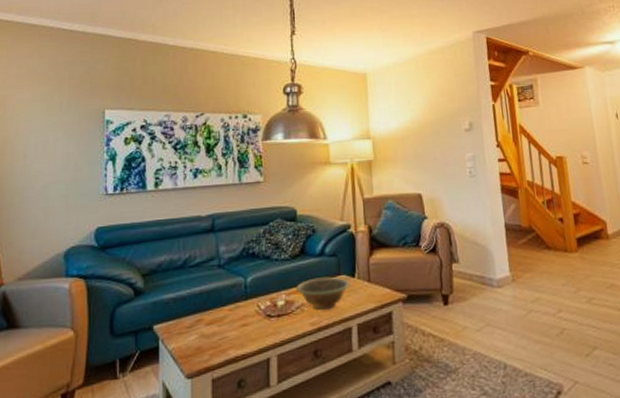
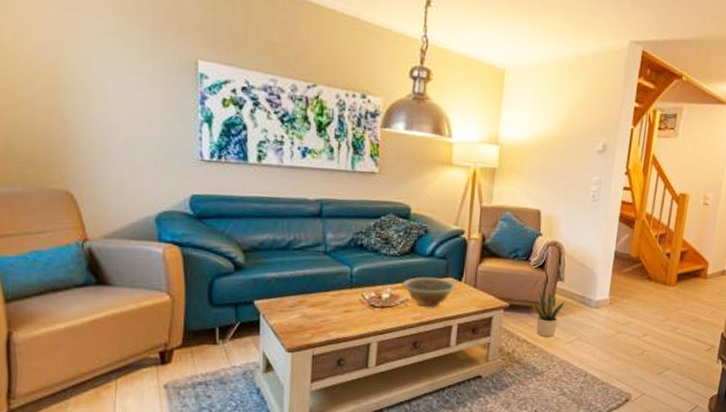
potted plant: none [433,275,465,328] -> present [533,291,565,338]

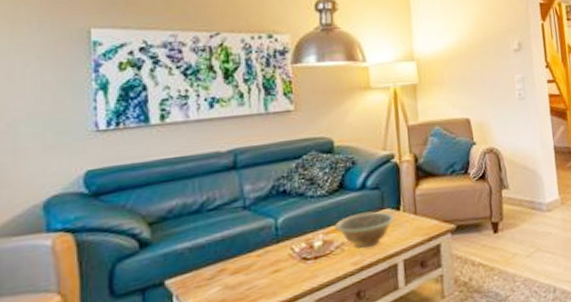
potted plant: present [533,291,565,338] -> none [482,202,515,256]

